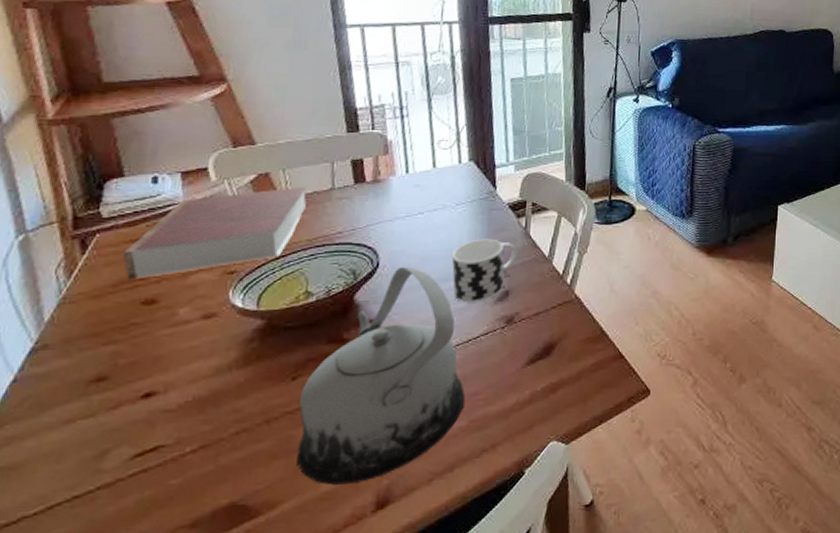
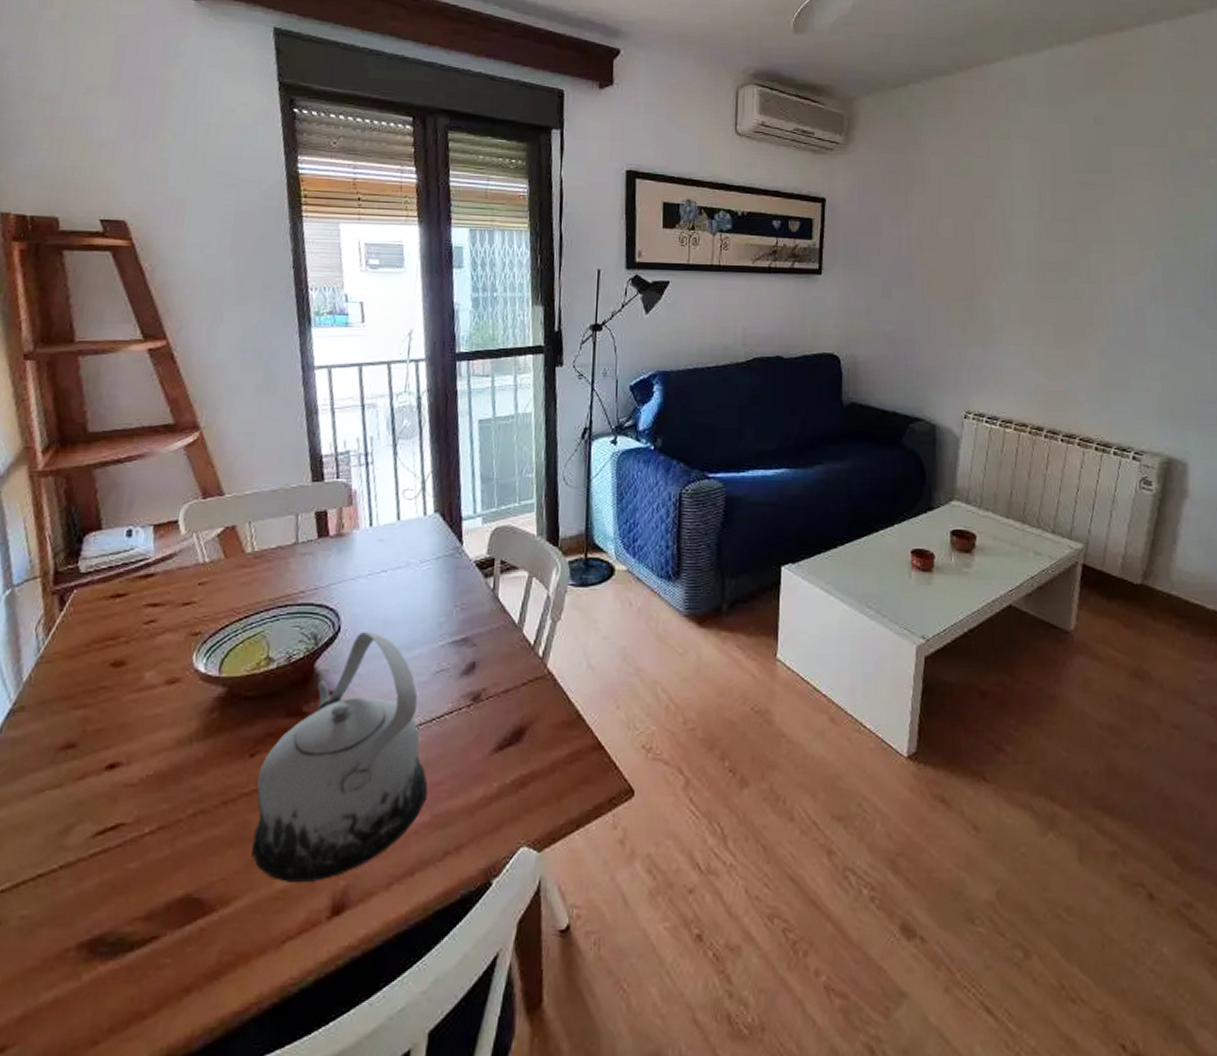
book: present [123,187,307,280] -> none [97,541,272,639]
cup: present [451,239,517,303] -> none [415,601,485,675]

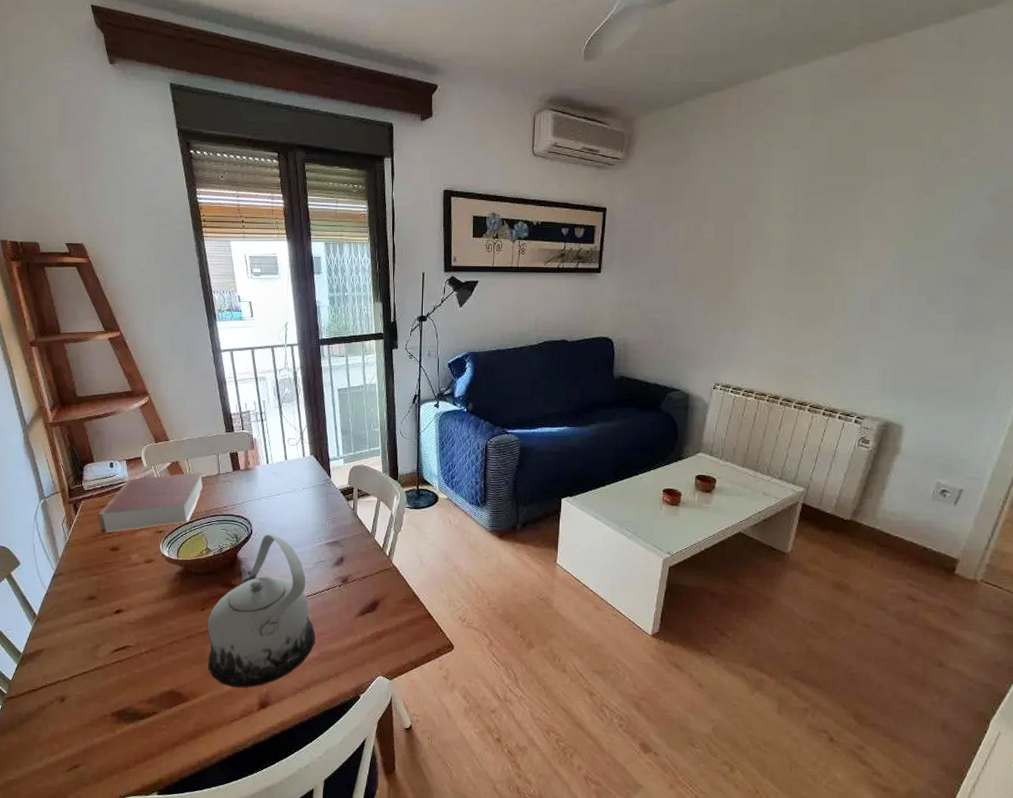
book: none [97,541,272,639] -> present [98,472,203,533]

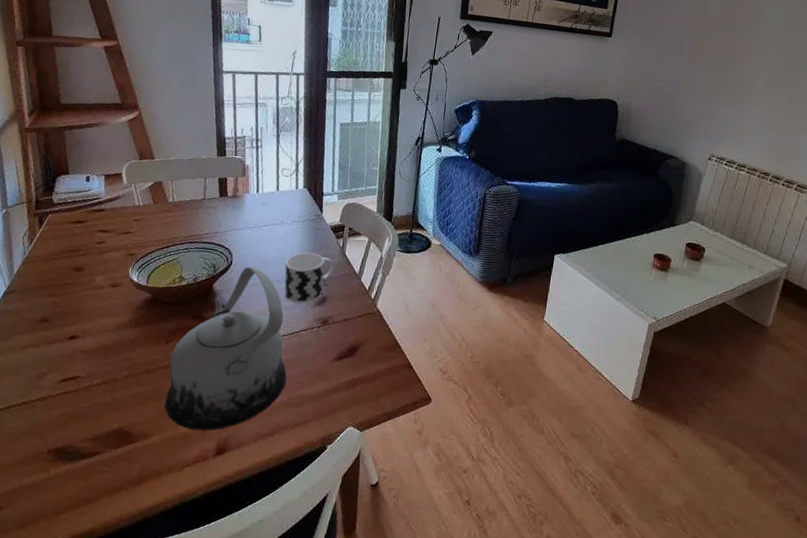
book: present [98,472,203,533] -> none [64,194,187,251]
cup: none [301,516,348,565] -> present [284,252,335,303]

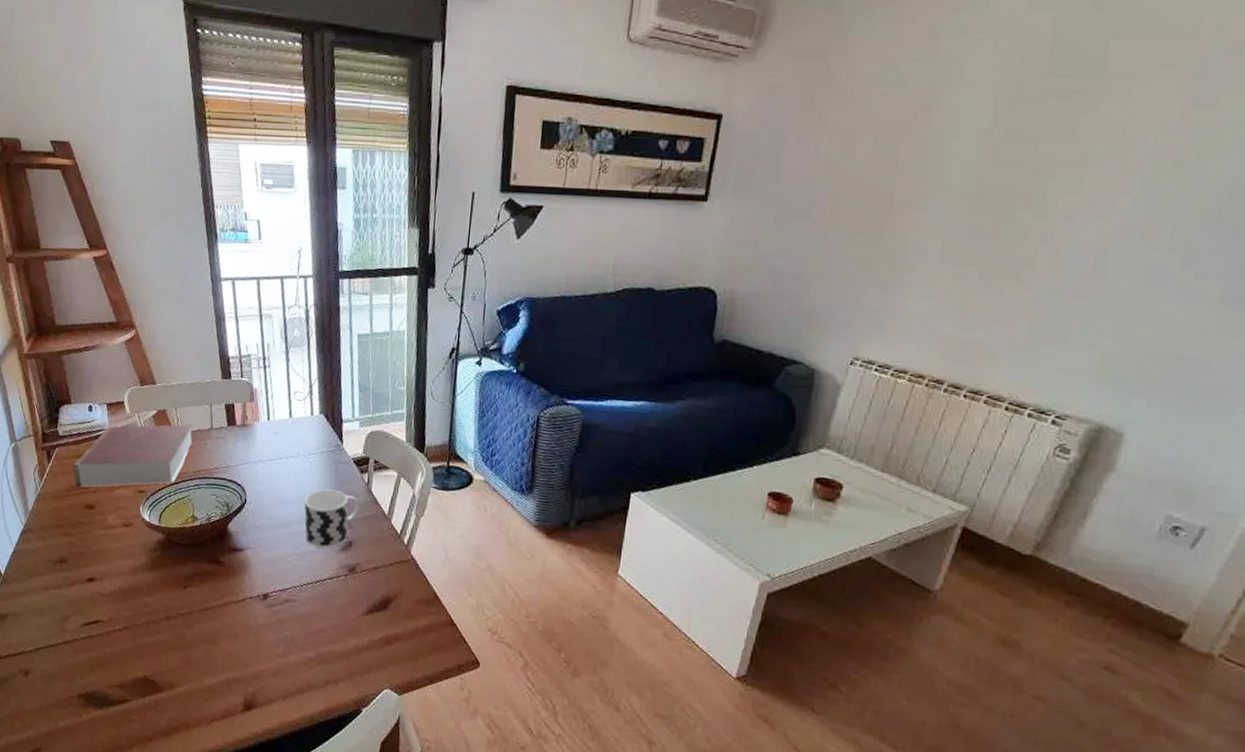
book: none [64,194,187,251] -> present [73,424,193,488]
teapot: present [164,267,287,431] -> none [187,506,314,685]

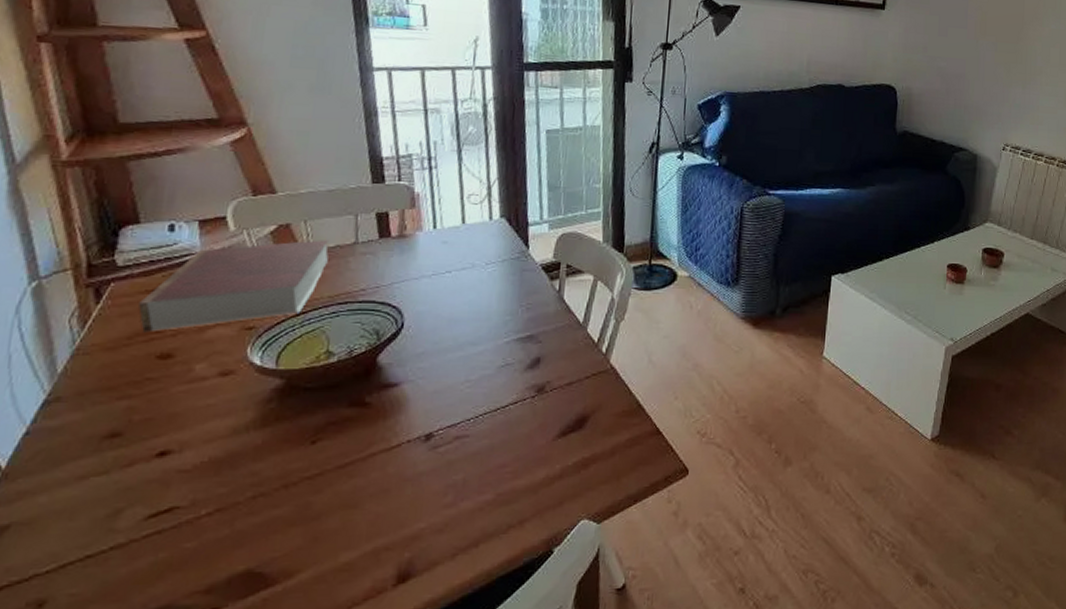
cup: present [304,489,360,548] -> none [480,301,550,369]

